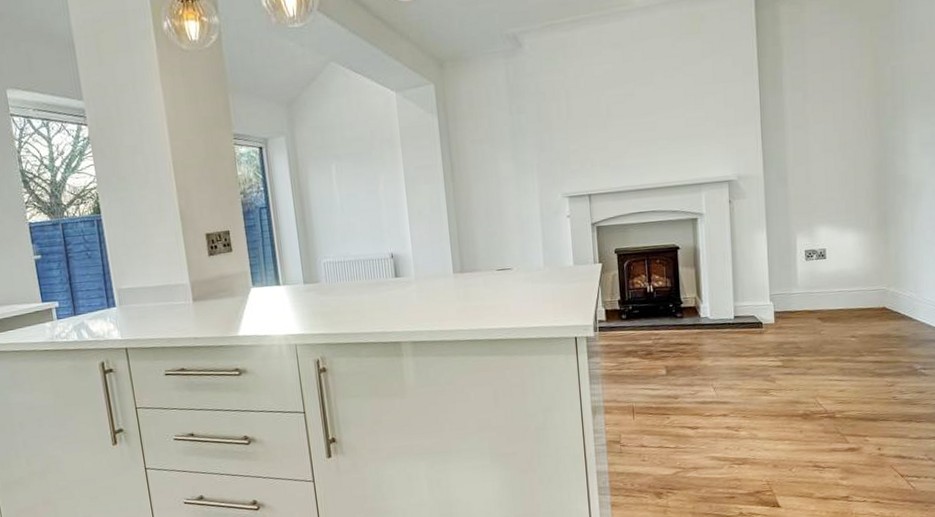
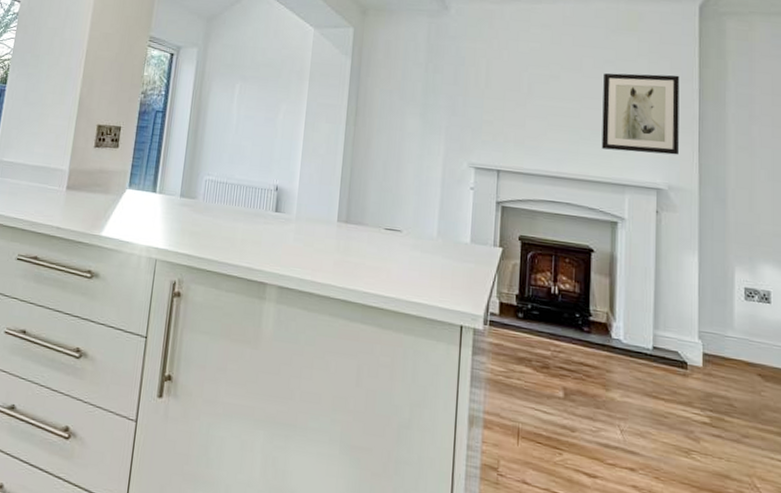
wall art: none [674,70,745,155] -> present [601,73,680,155]

